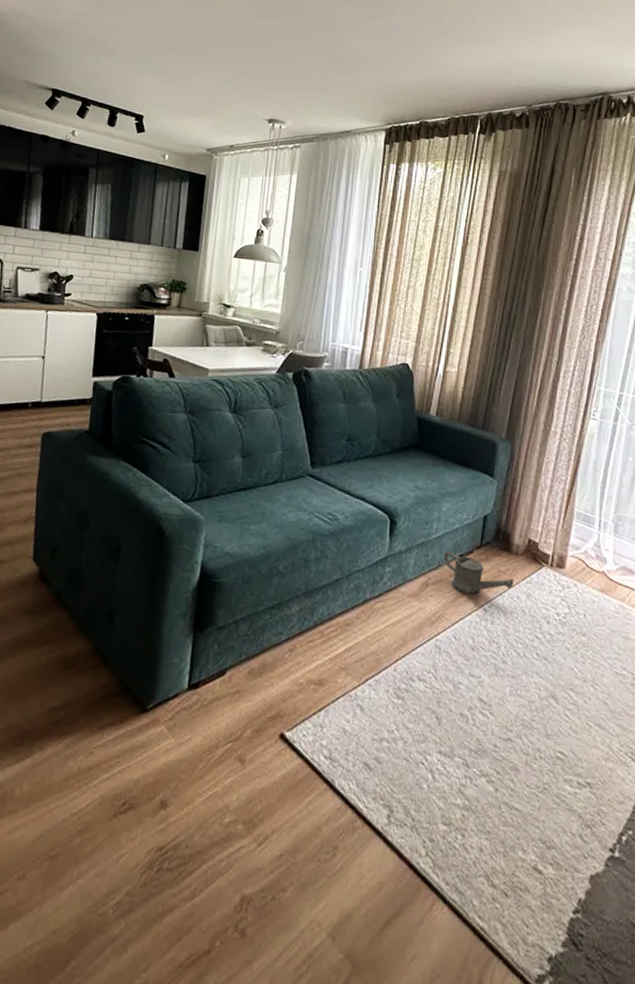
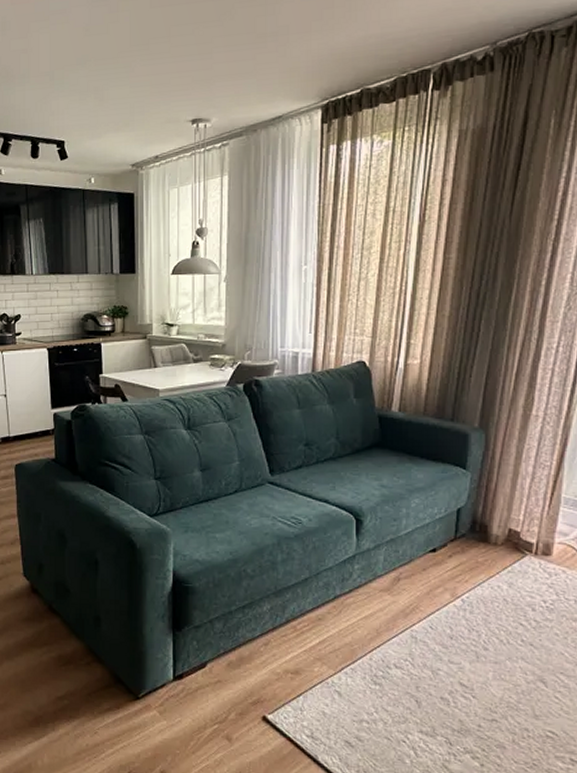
watering can: present [444,551,514,595] -> none [416,546,494,587]

